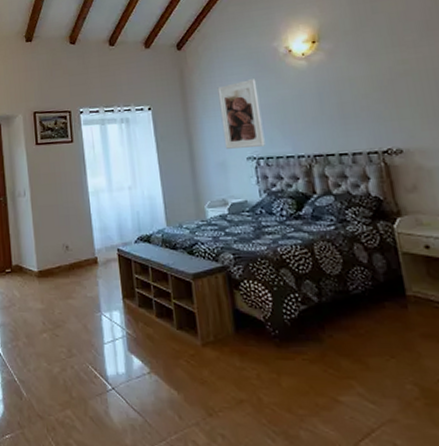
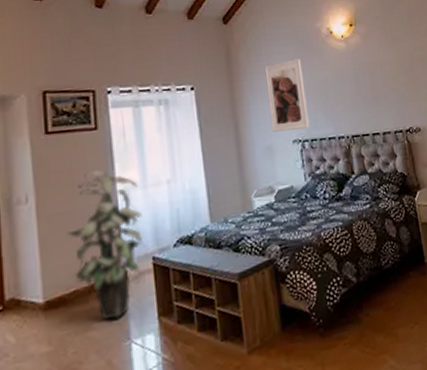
indoor plant: none [52,175,109,294] -> present [66,170,143,320]

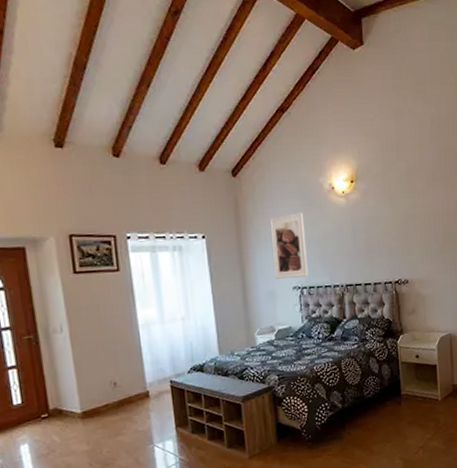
indoor plant: present [66,170,143,320] -> none [96,307,162,428]

